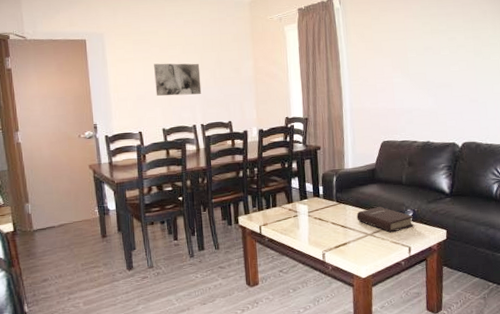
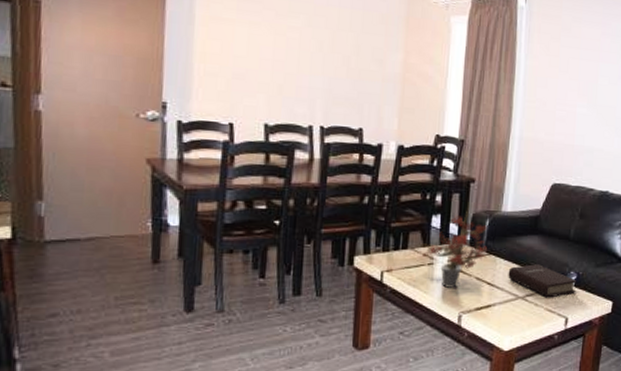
wall art: present [154,63,202,97] -> none [261,33,330,85]
potted plant: none [286,165,337,234] -> present [420,202,487,289]

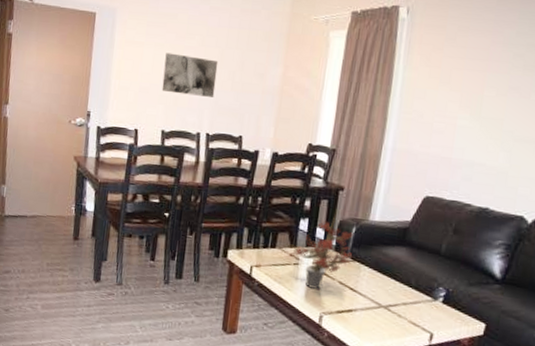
wall art: none [261,33,330,85] -> present [161,52,219,97]
book: present [508,264,577,298] -> none [371,275,446,311]

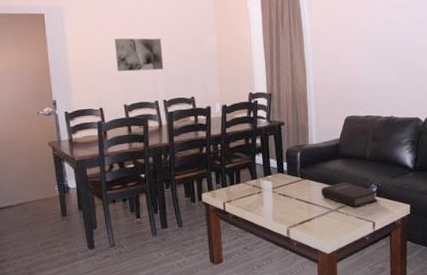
potted plant: present [288,209,353,290] -> none [250,141,302,210]
book: none [371,275,446,311] -> present [321,182,378,208]

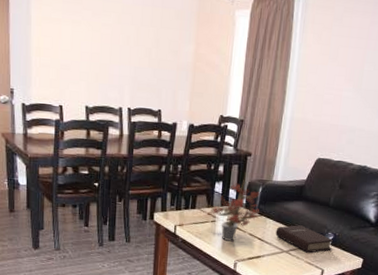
wall art: present [114,38,164,72] -> none [82,30,135,74]
potted plant: none [250,141,302,210] -> present [206,172,260,242]

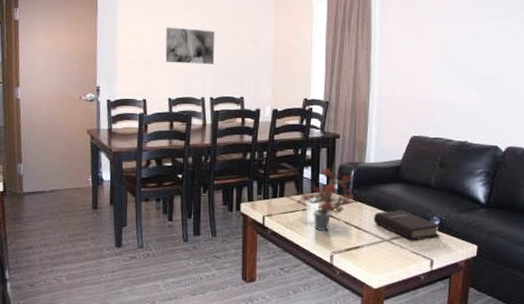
wall art: none [82,30,135,74] -> present [165,27,215,64]

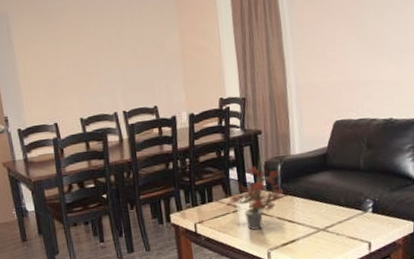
wall art: present [165,27,215,64] -> none [66,41,122,82]
book: present [374,210,441,241] -> none [306,197,375,227]

